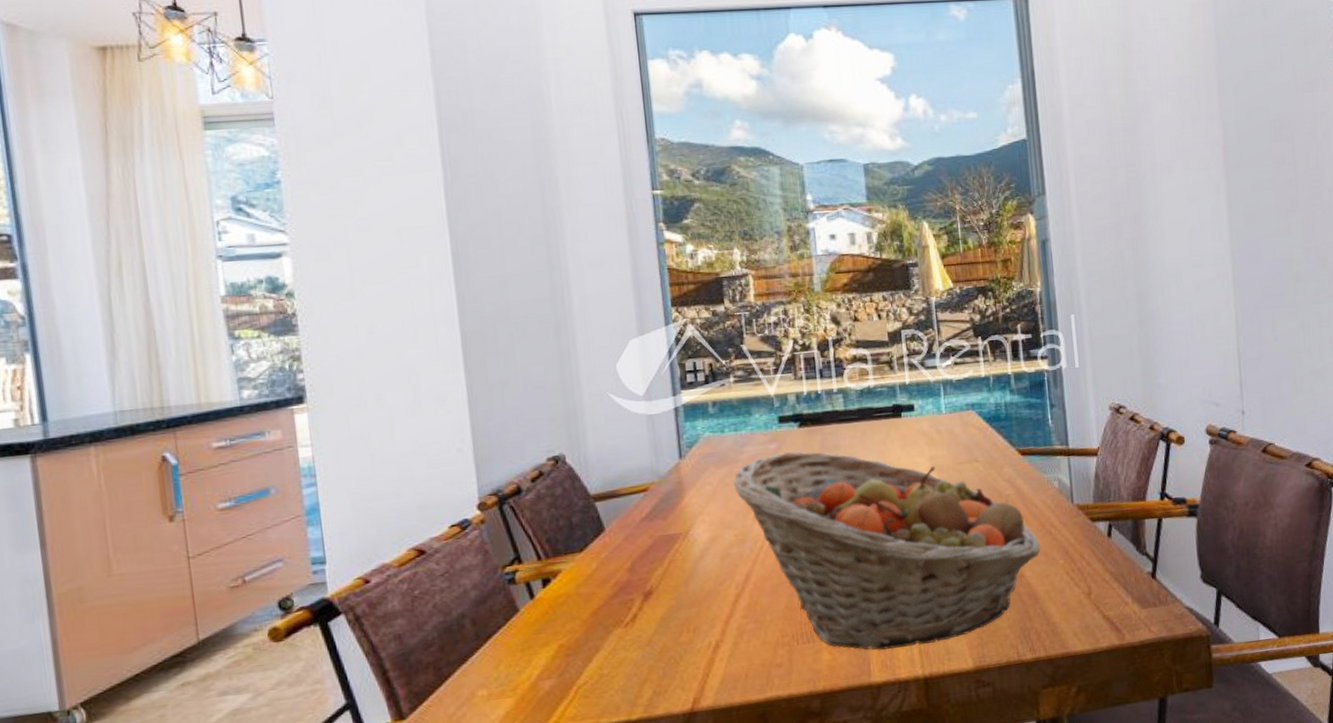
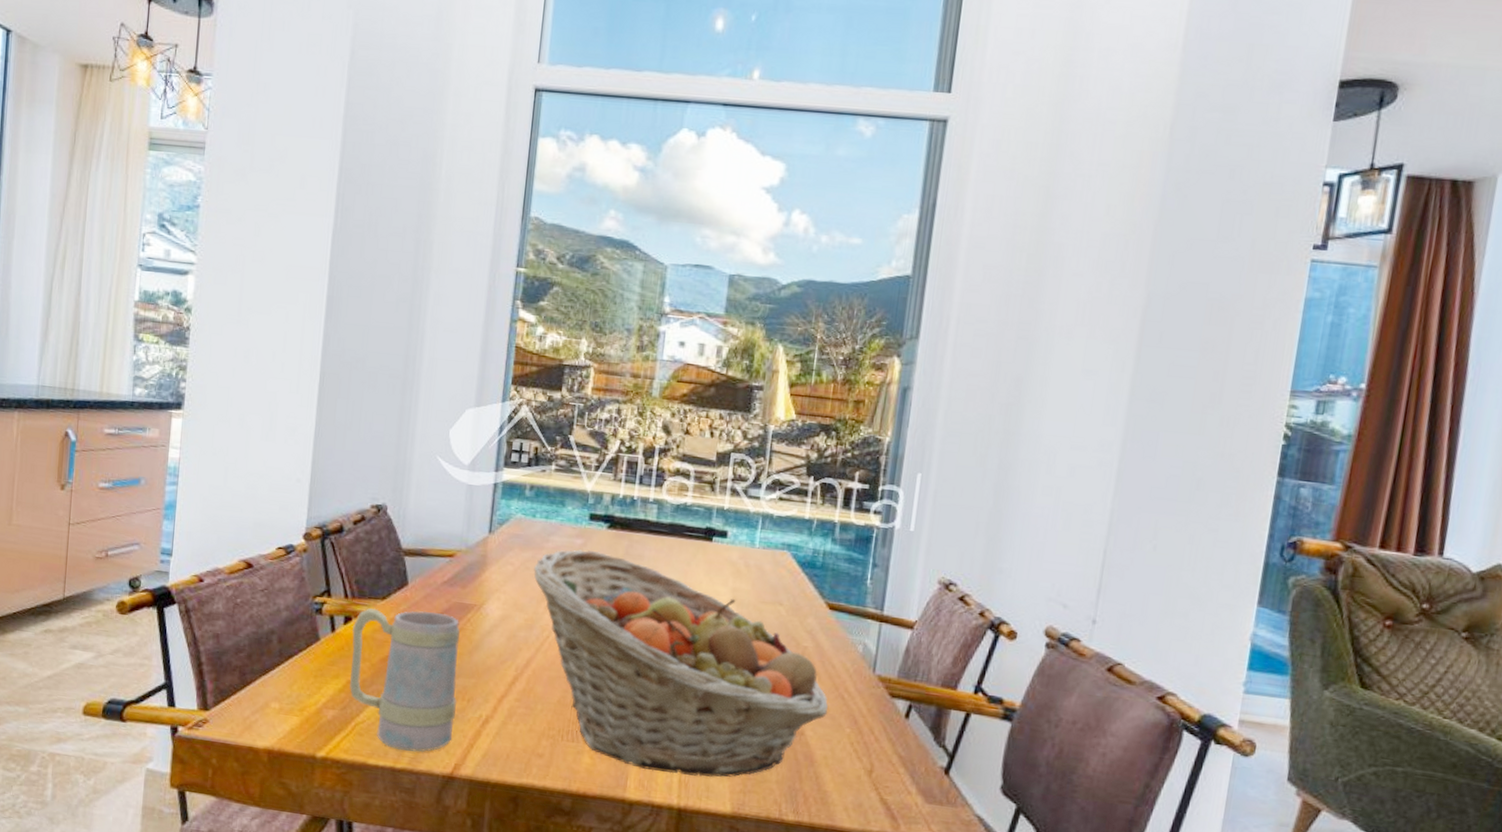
mug: none [552,550,684,701] -> present [350,608,460,753]

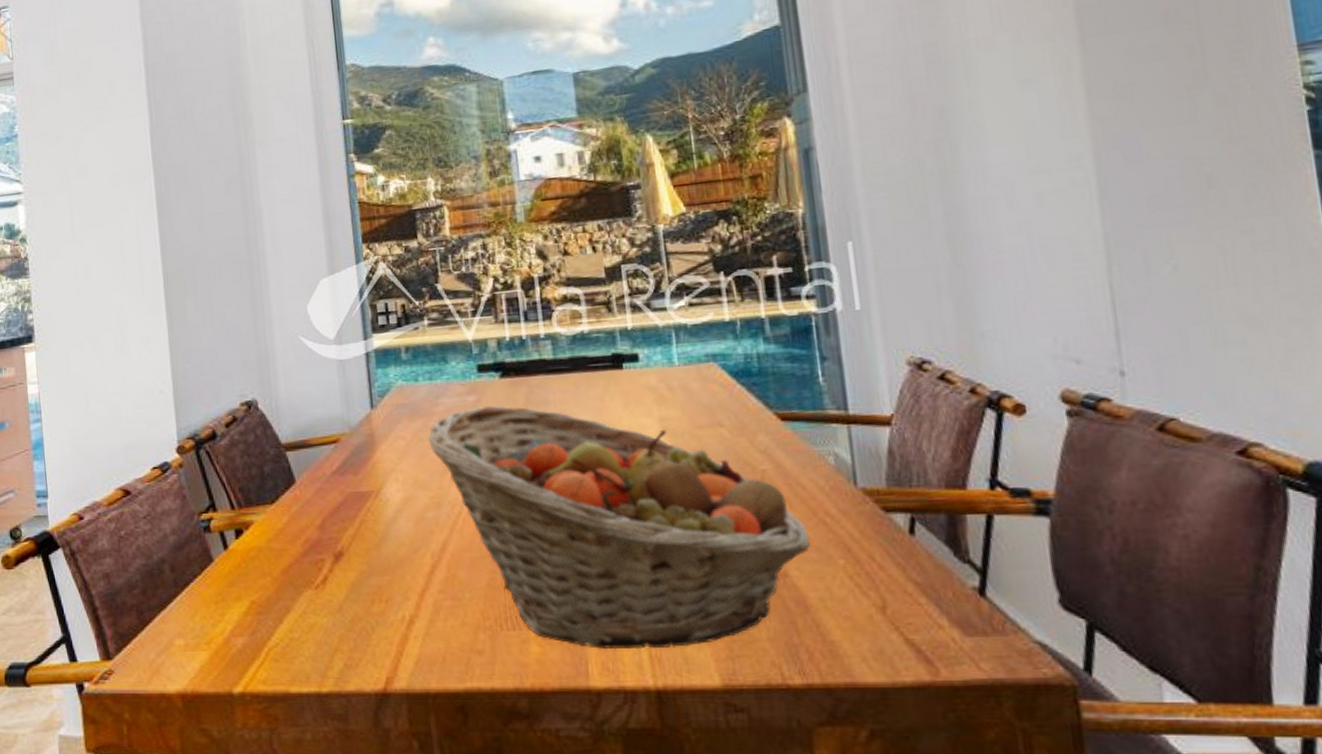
mug: present [350,608,460,753] -> none [244,508,377,671]

